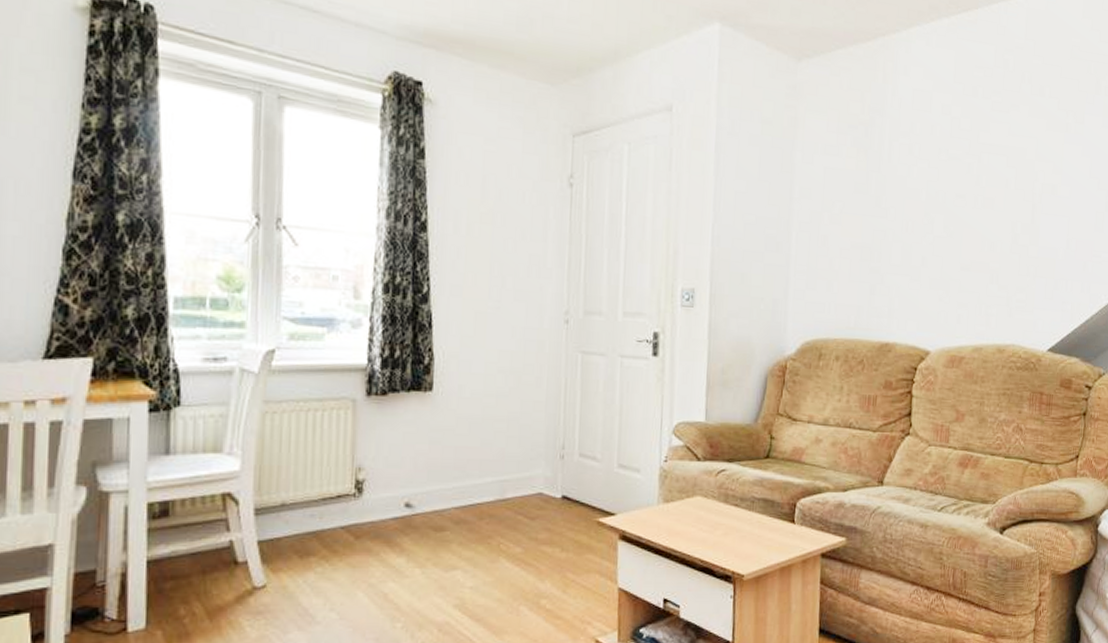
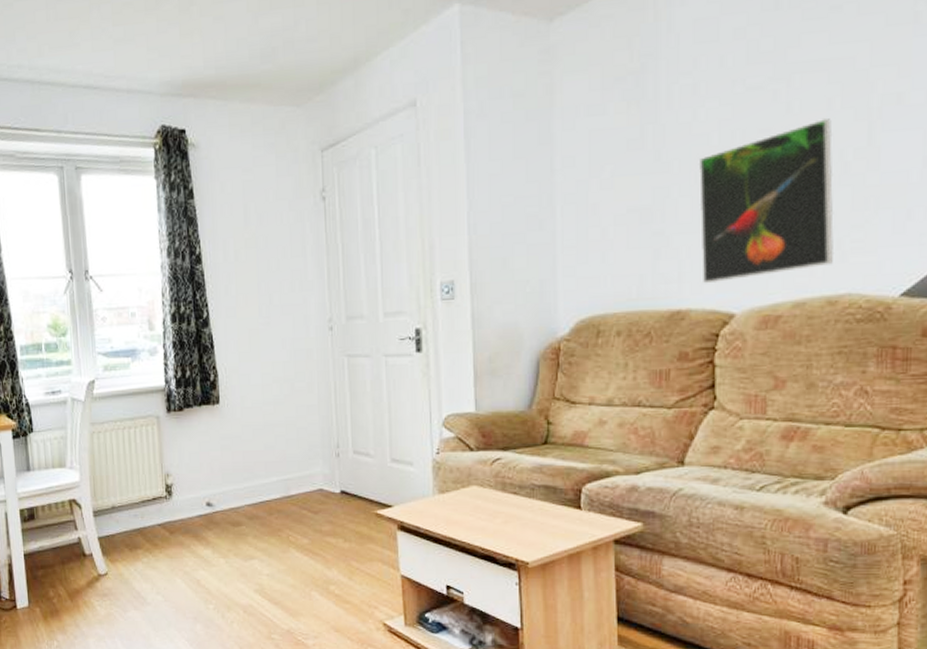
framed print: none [907,194,1008,323] -> present [698,117,835,284]

